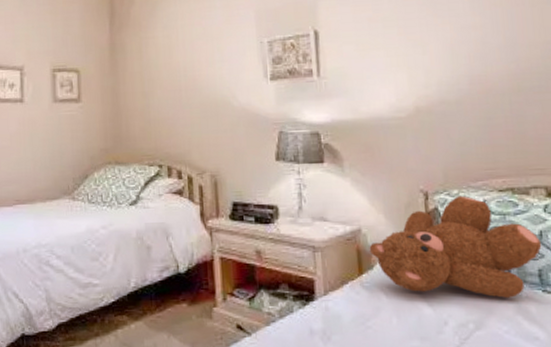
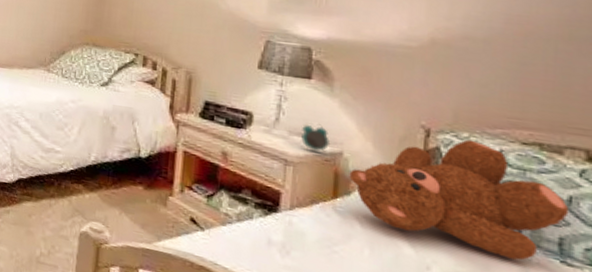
alarm clock: none [323,204,350,234] -> present [301,121,331,155]

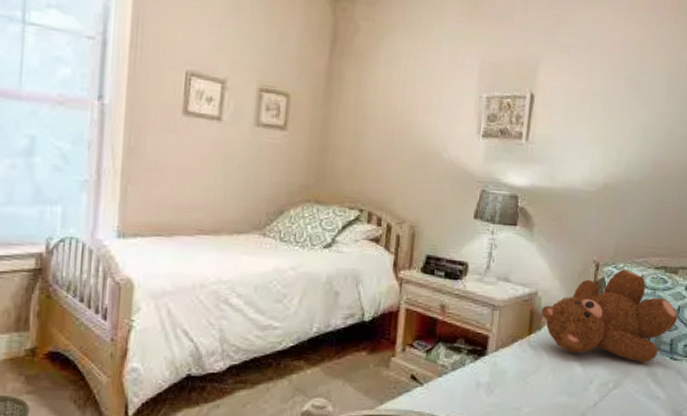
alarm clock: present [301,121,331,155] -> none [506,266,529,296]

